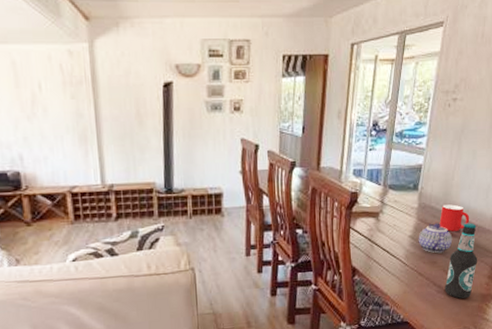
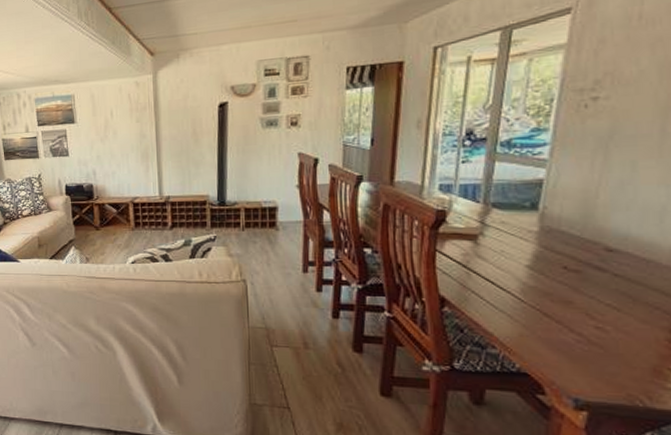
teapot: present [418,223,453,254] -> none [540,252,601,291]
cup: present [439,204,470,232] -> none [575,229,631,264]
bottle: present [444,223,478,299] -> none [589,255,649,357]

